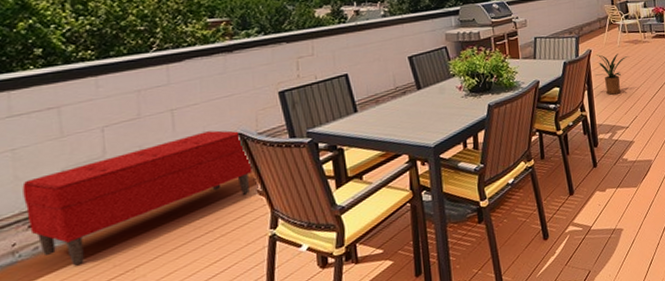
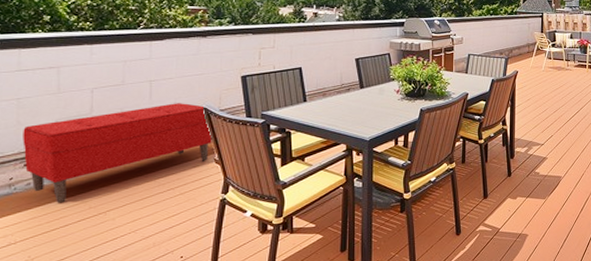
house plant: present [595,54,630,95] -> none [519,76,552,113]

